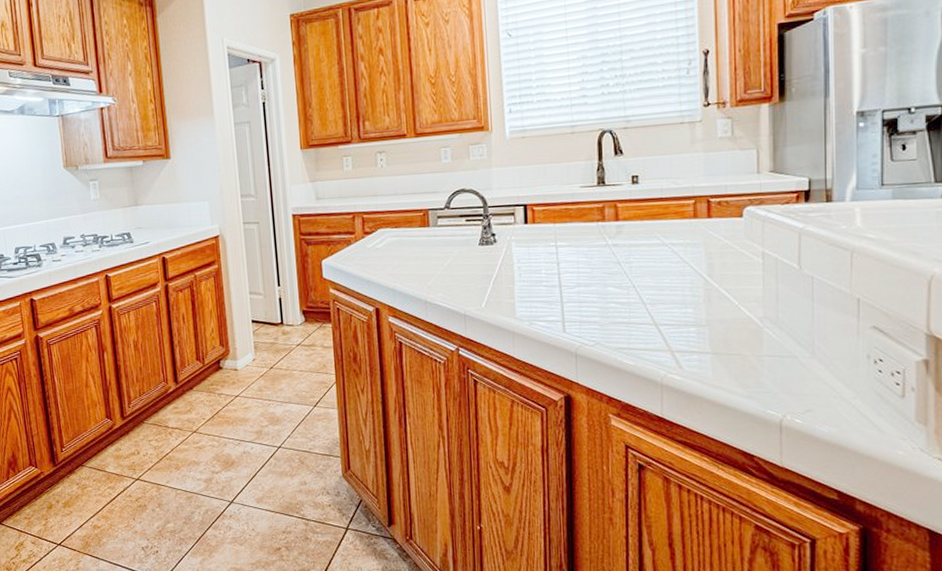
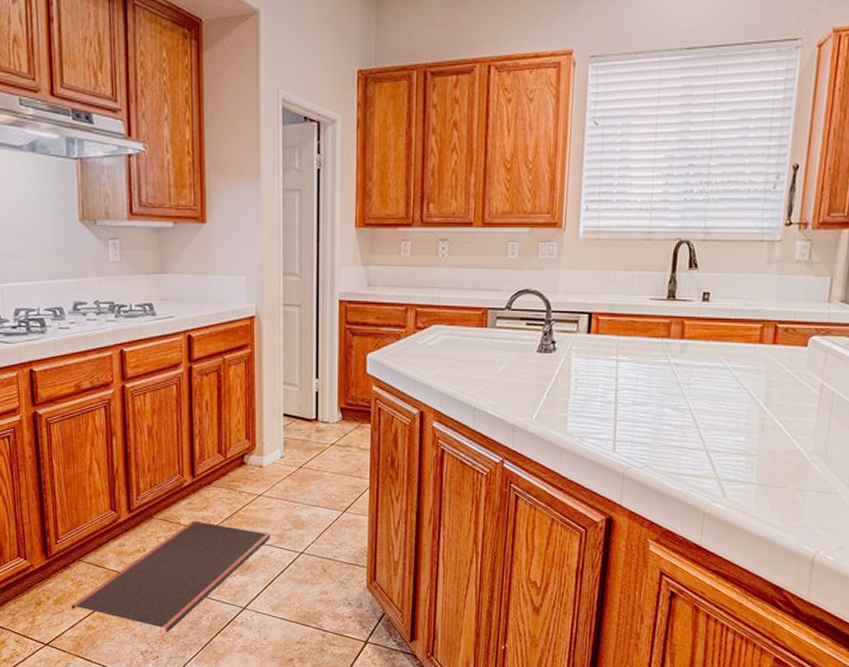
door mat: none [78,423,250,529] -> present [71,520,271,633]

